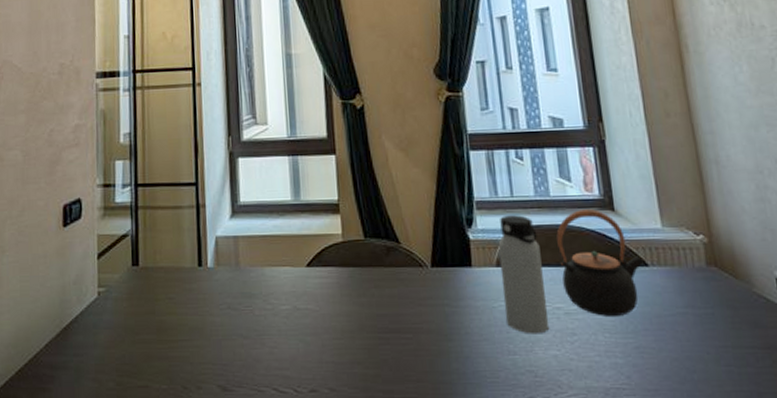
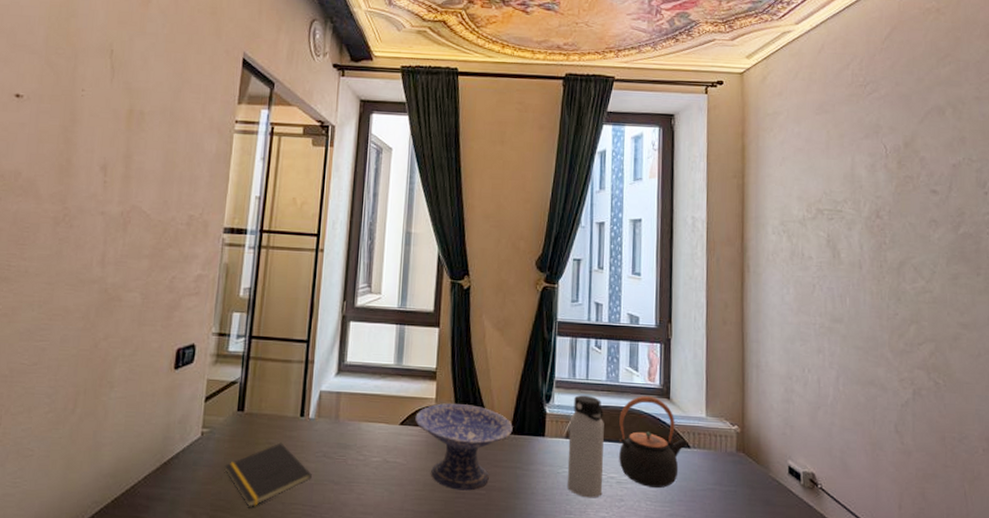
notepad: none [126,296,218,371] -> present [224,442,312,508]
decorative bowl: none [322,237,434,336] -> present [415,403,513,491]

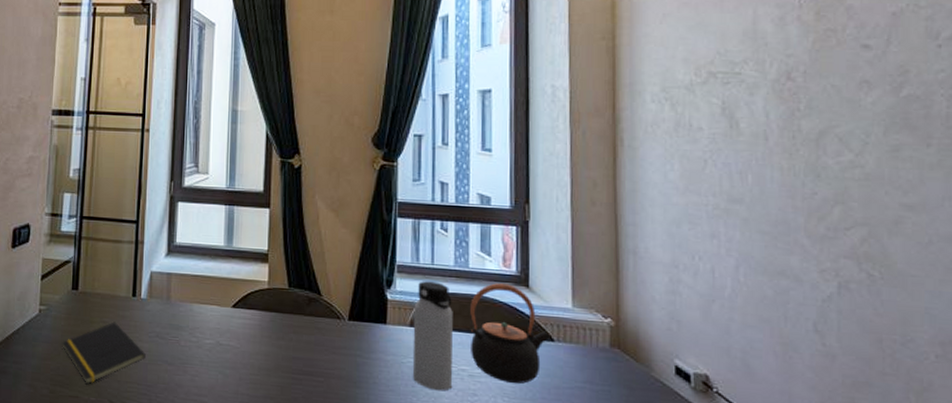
decorative bowl: present [415,403,513,491] -> none [248,286,351,377]

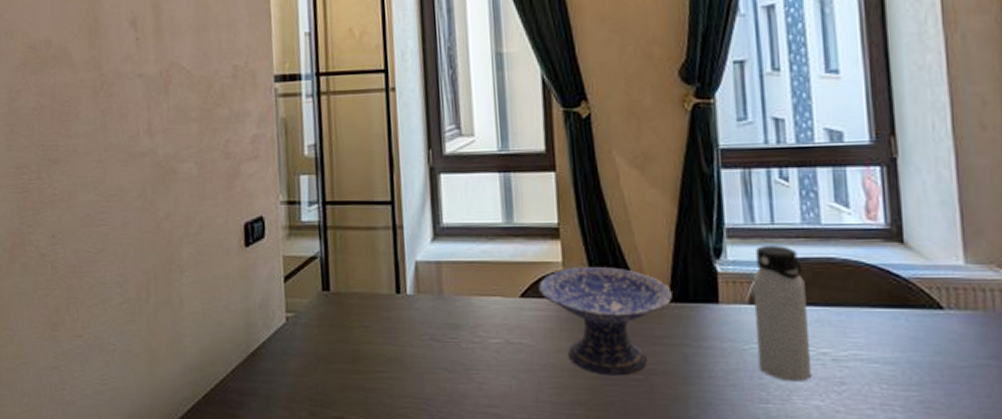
notepad: present [62,321,146,385] -> none [317,325,420,403]
decorative bowl: none [248,286,351,377] -> present [539,267,672,376]
teapot: present [470,283,552,384] -> none [827,241,940,365]

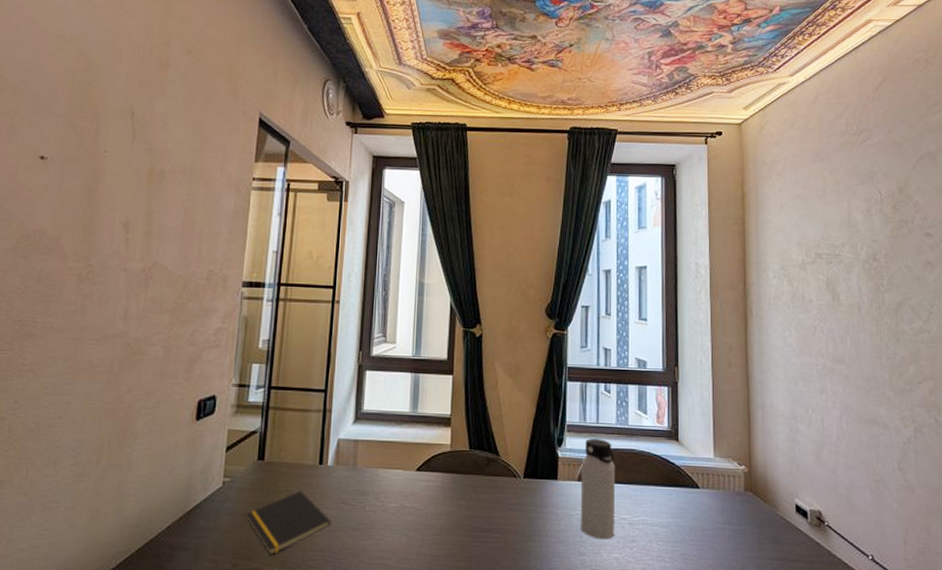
notepad: none [317,325,420,403] -> present [246,490,331,556]
decorative bowl: present [539,267,672,376] -> none [431,449,526,534]

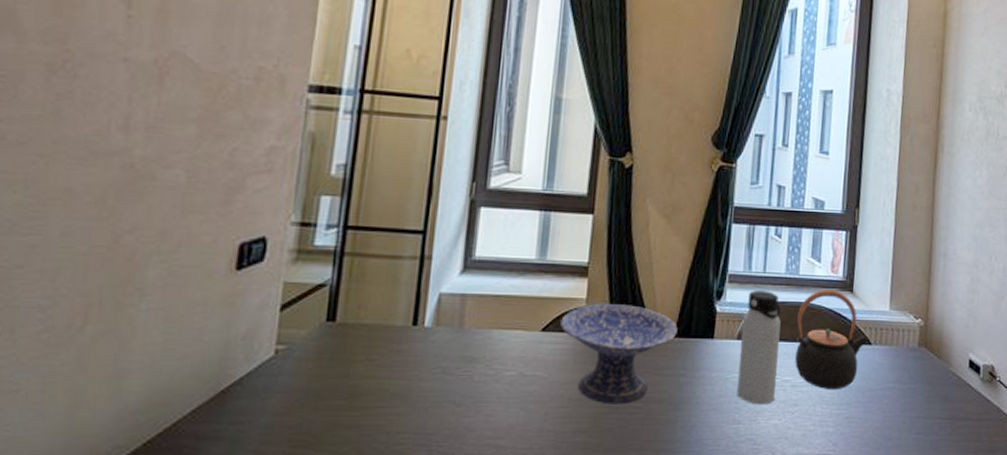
notepad: present [246,490,331,556] -> none [308,358,427,442]
decorative bowl: none [431,449,526,534] -> present [560,304,678,404]
teapot: none [630,438,697,528] -> present [795,289,870,389]

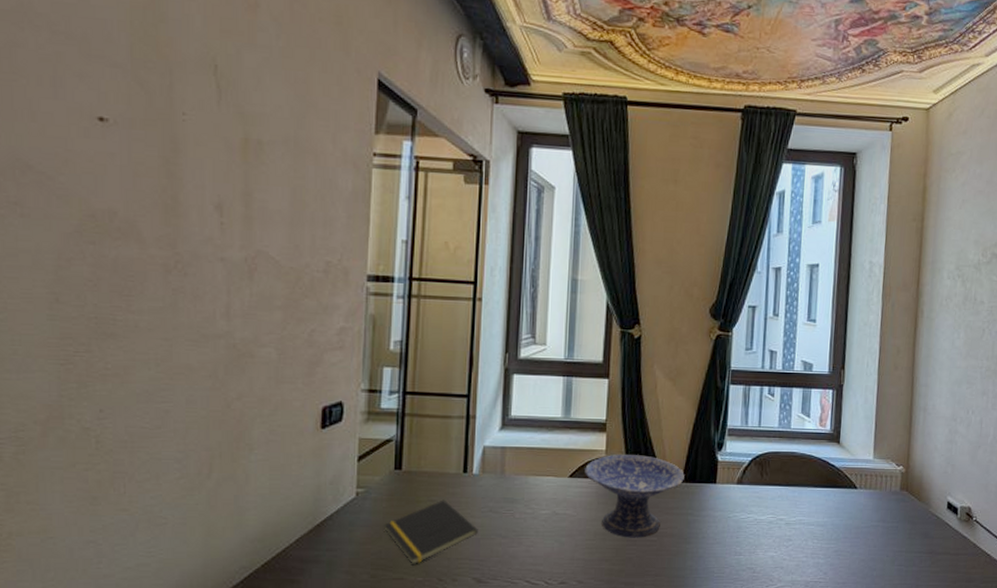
notepad: none [308,358,427,442] -> present [384,499,478,565]
water bottle: present [737,290,781,405] -> none [737,442,775,540]
teapot: present [795,289,870,389] -> none [788,441,855,527]

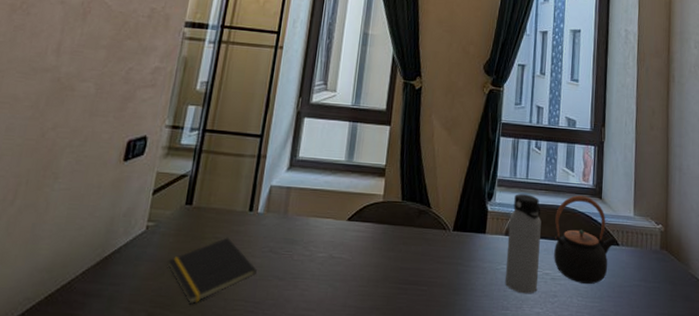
decorative bowl: present [585,455,685,538] -> none [362,200,456,287]
water bottle: none [737,442,775,540] -> present [505,194,542,294]
teapot: none [788,441,855,527] -> present [554,195,617,284]

